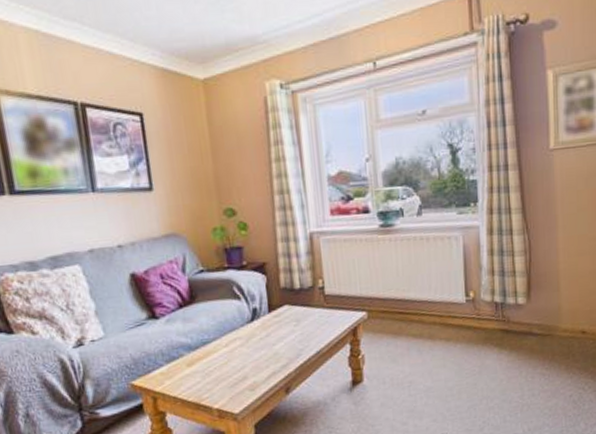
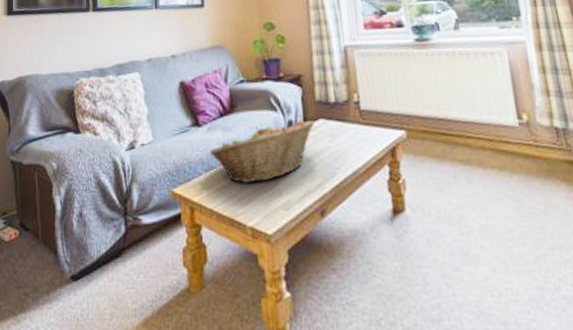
fruit basket: none [169,306,280,370] -> present [209,120,315,183]

